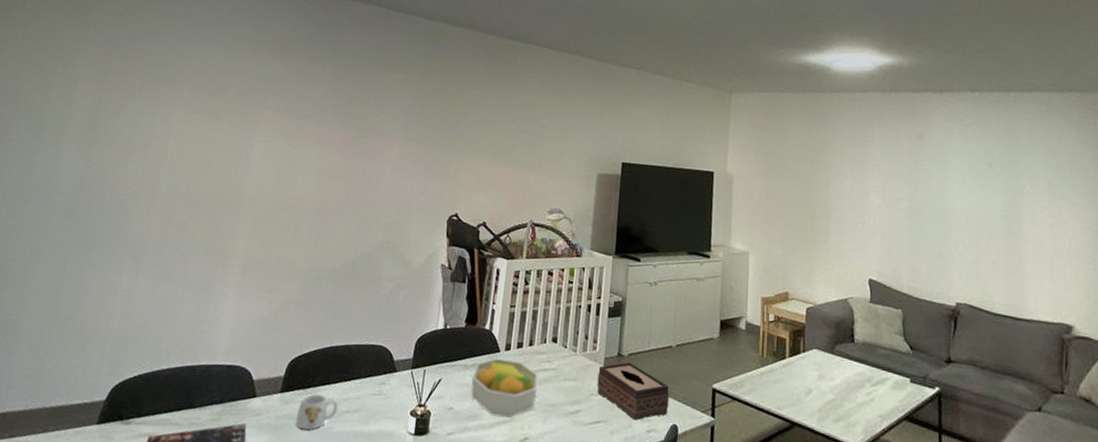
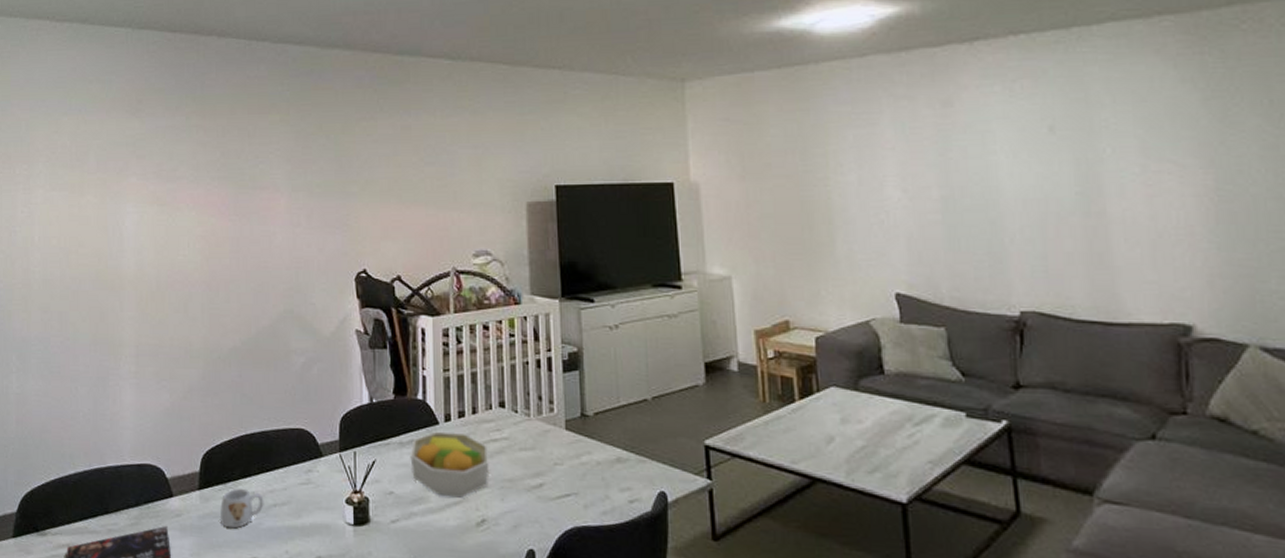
tissue box: present [597,361,670,421] -> none [559,422,652,491]

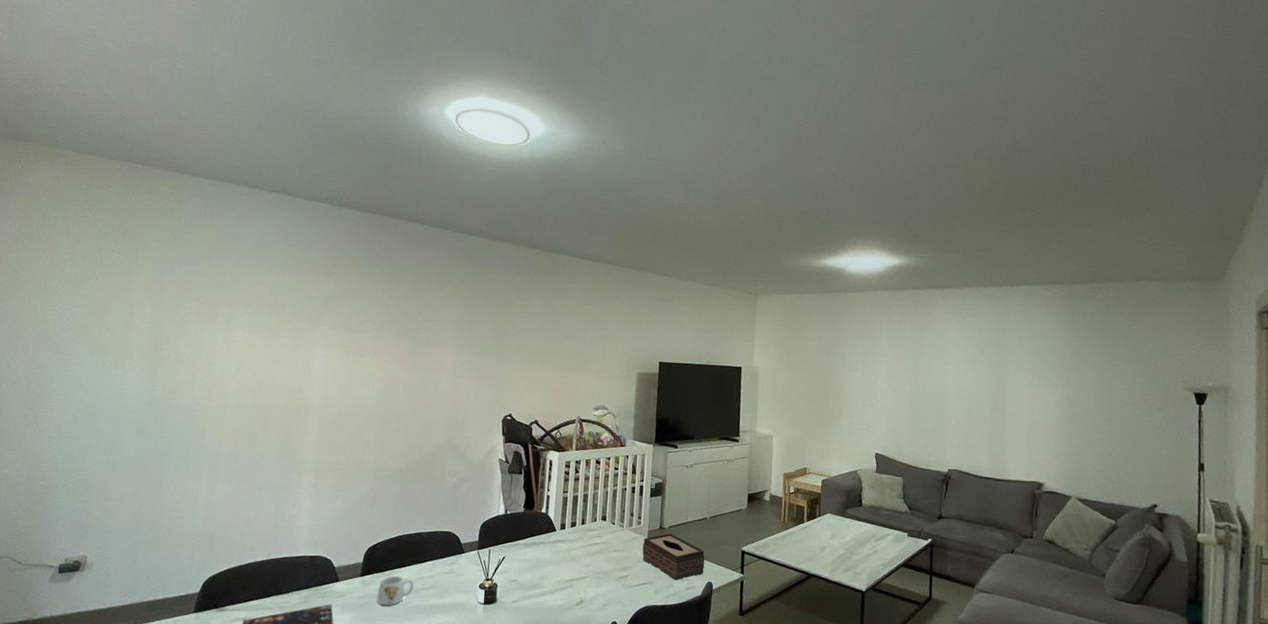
fruit bowl: present [410,431,489,498] -> none [532,536,591,585]
tissue box: none [559,422,652,491] -> present [642,533,705,581]

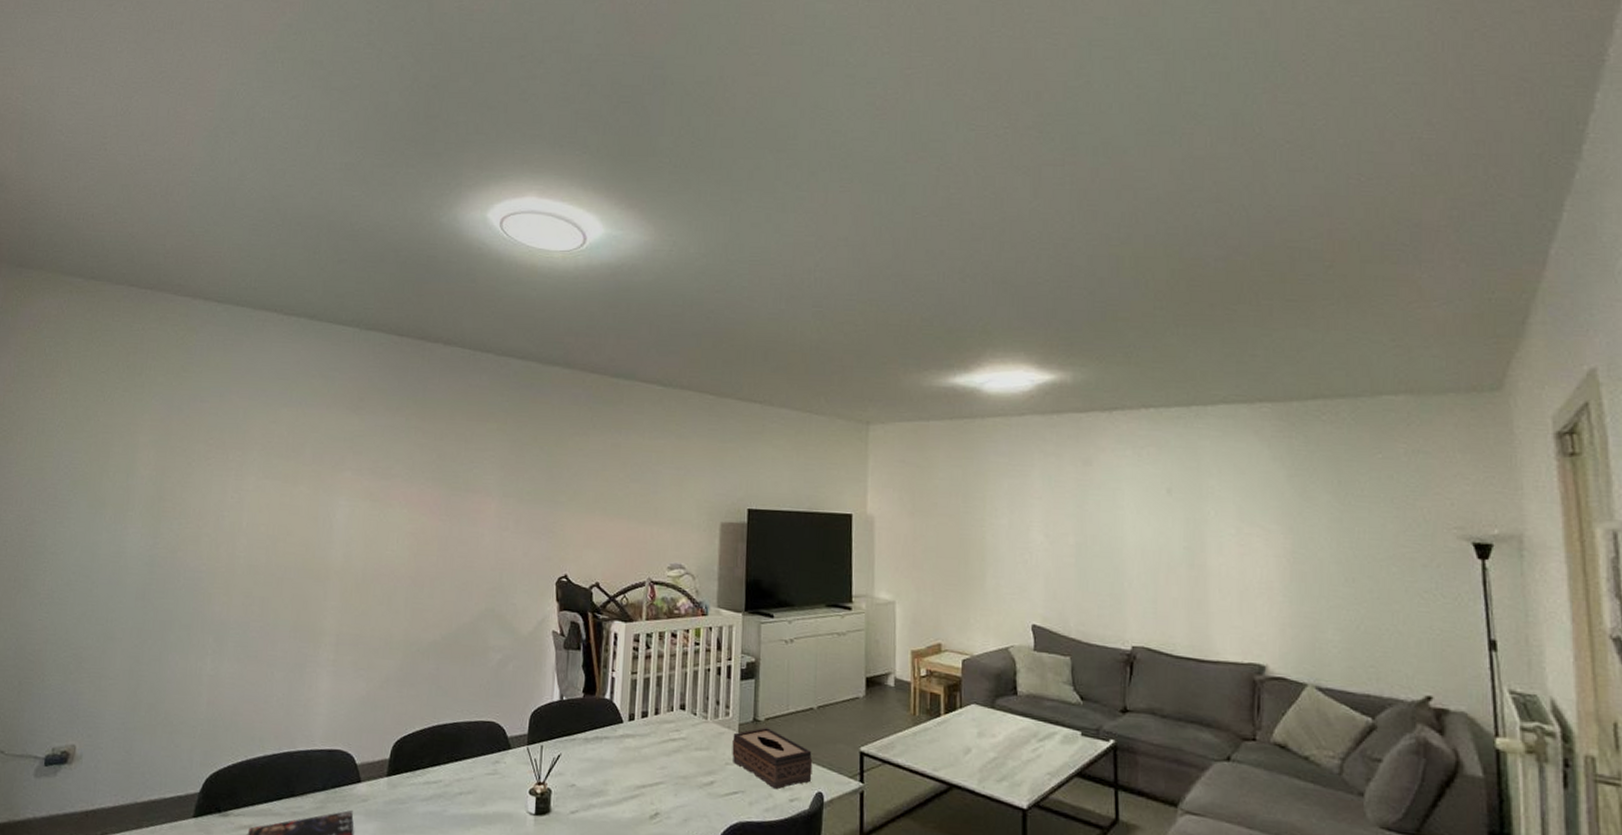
mug: present [377,575,414,606] -> none [406,776,451,815]

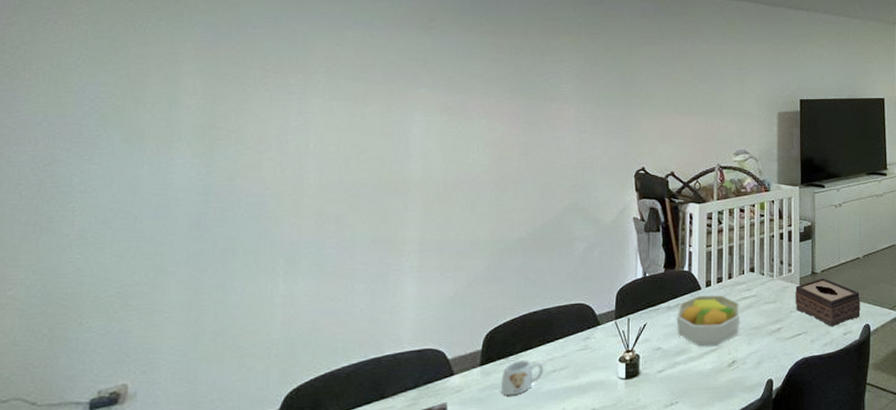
mug: none [406,776,451,815] -> present [501,360,544,396]
fruit bowl: none [593,729,667,792] -> present [676,294,740,347]

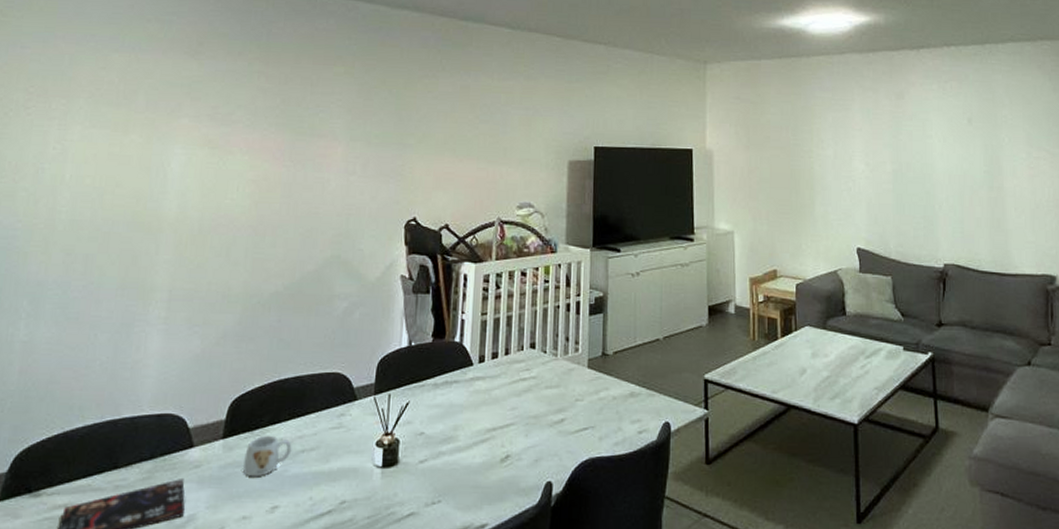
fruit bowl: present [676,294,740,347] -> none [443,372,518,435]
tissue box: present [795,277,861,327] -> none [581,360,660,423]

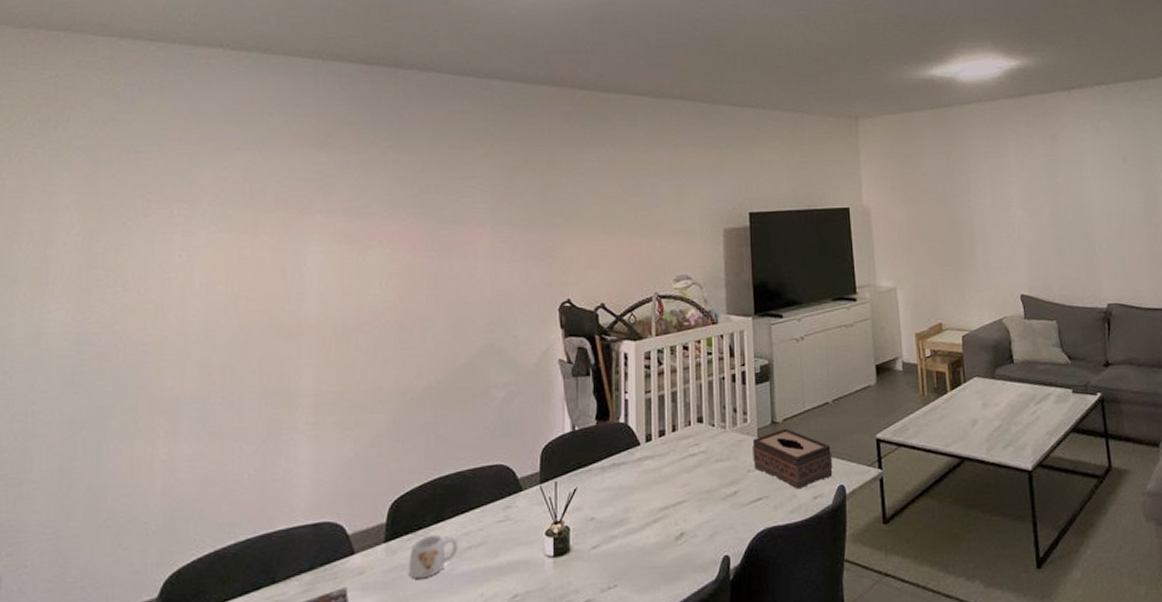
tissue box: none [581,360,660,423] -> present [752,427,833,490]

